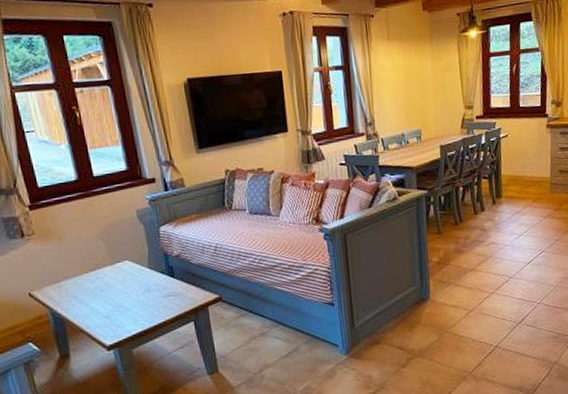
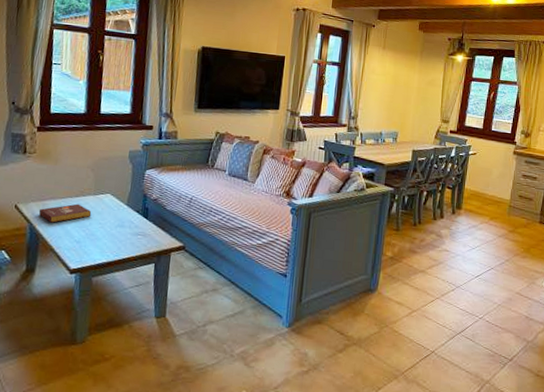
book: none [56,277,114,304] -> present [38,203,92,223]

